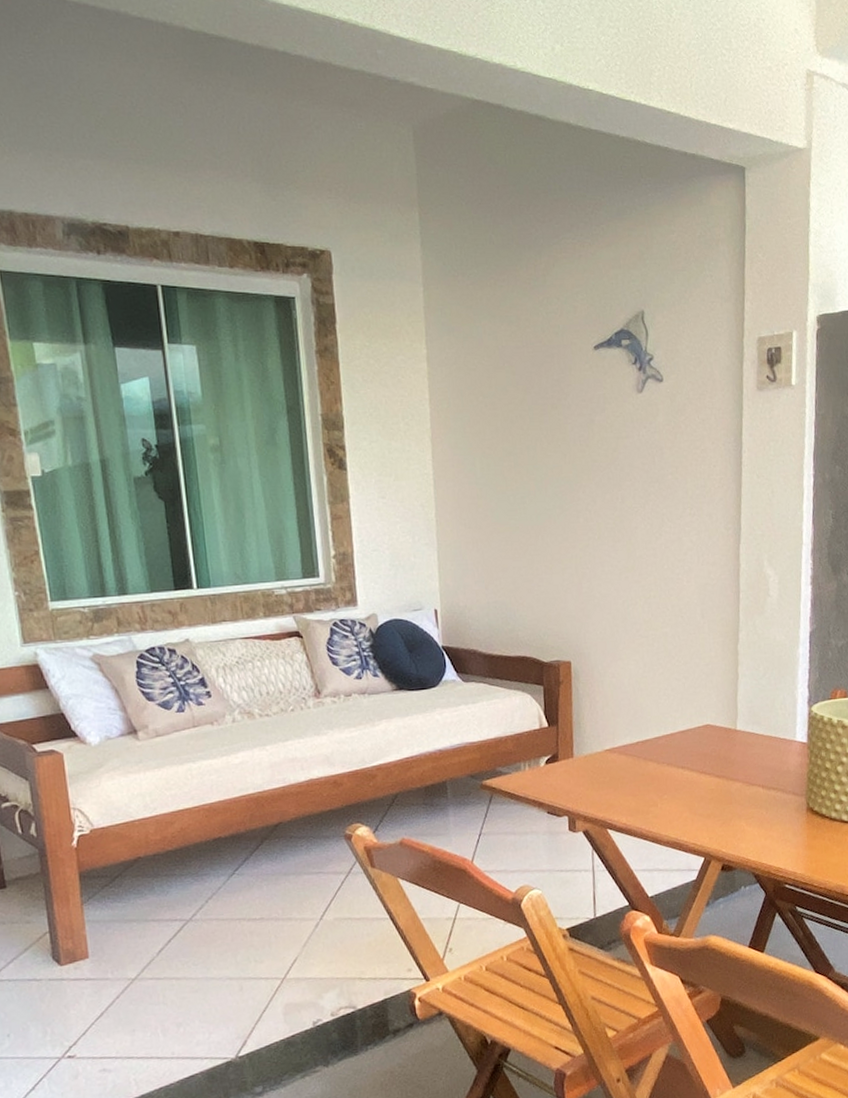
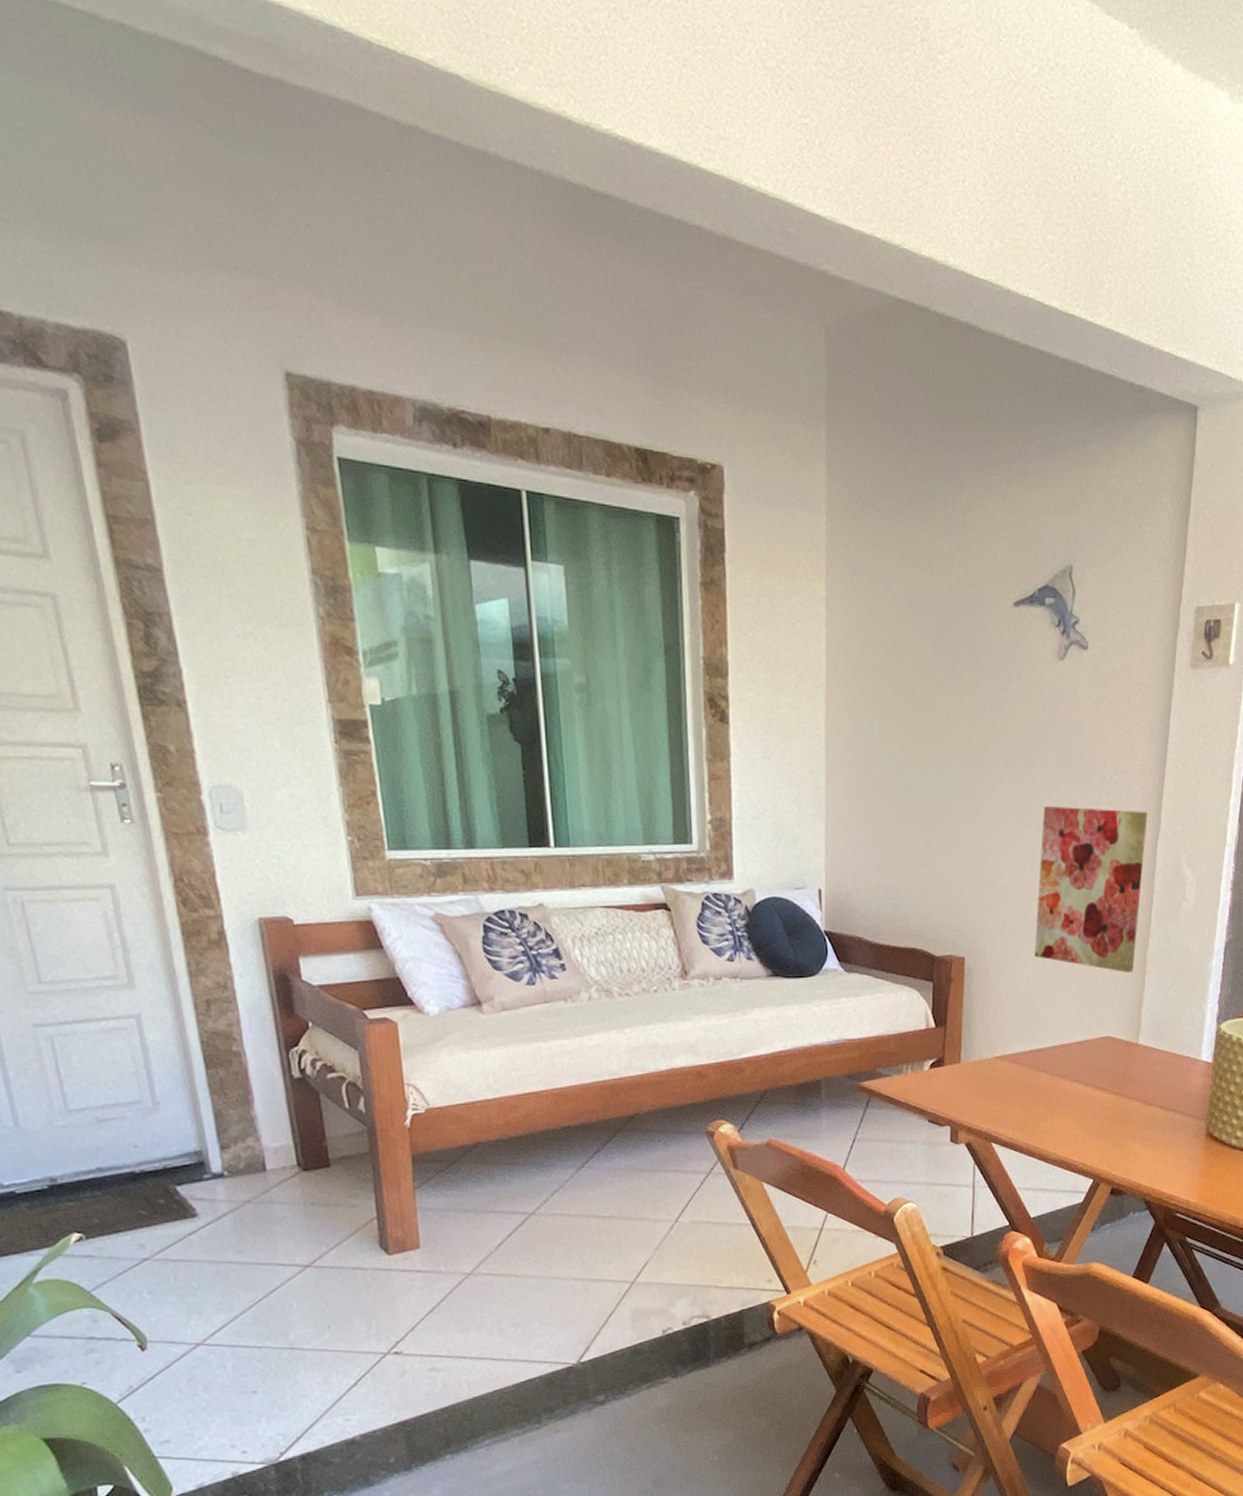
wall art: none [633,519,729,666] -> present [1034,806,1148,973]

